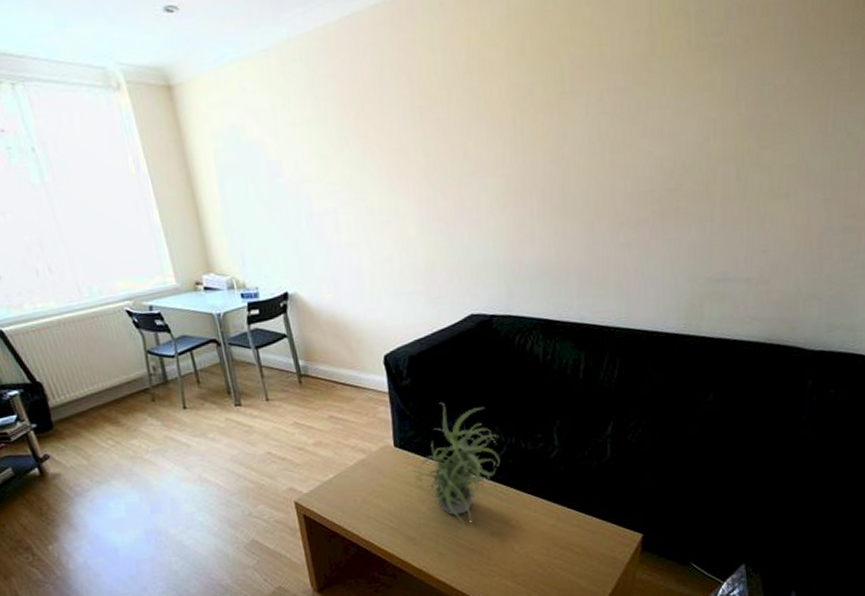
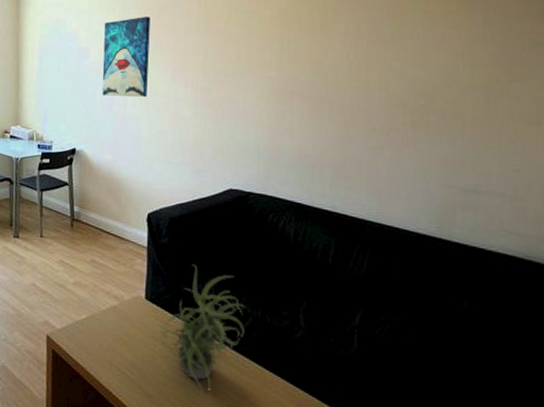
wall art: none [294,109,363,222] -> present [102,17,151,98]

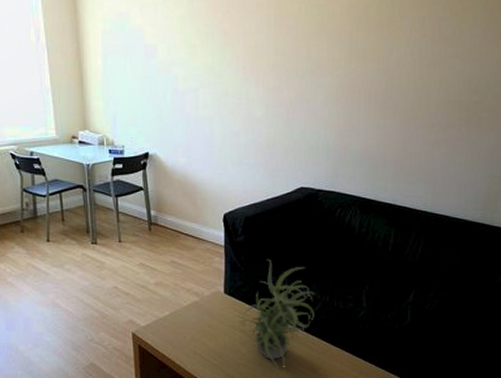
wall art: present [102,17,151,98] -> none [170,11,219,98]

